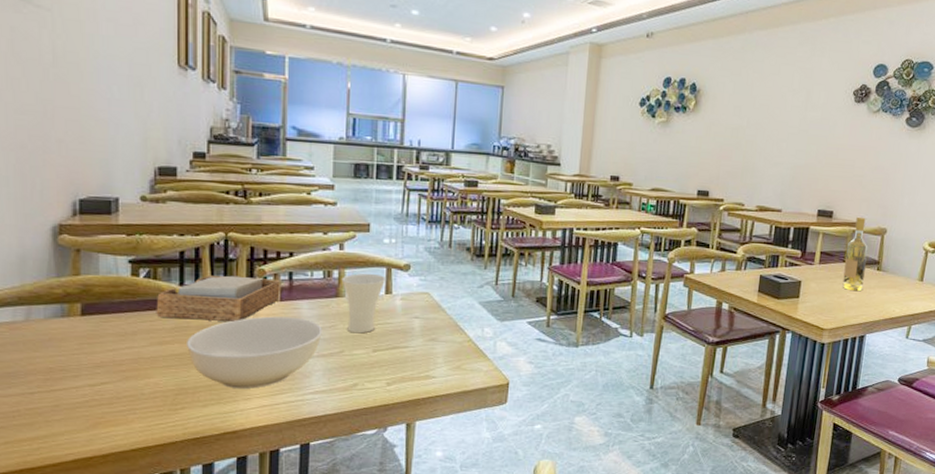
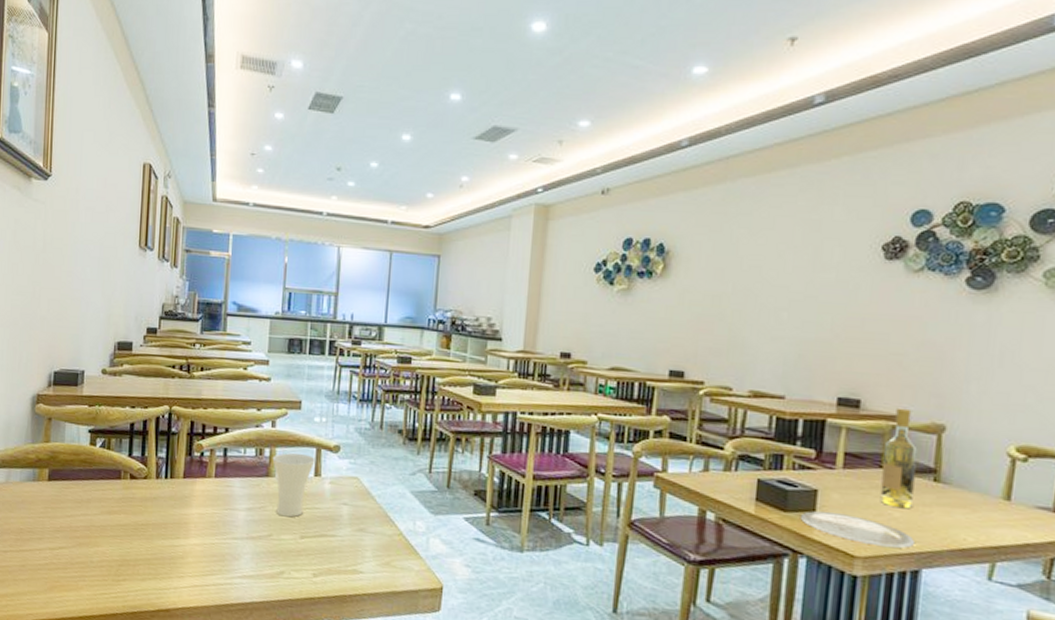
napkin holder: present [156,275,280,322] -> none [107,448,216,496]
bowl: present [185,316,322,389] -> none [130,492,253,567]
plate: none [788,297,864,321] -> present [799,511,916,548]

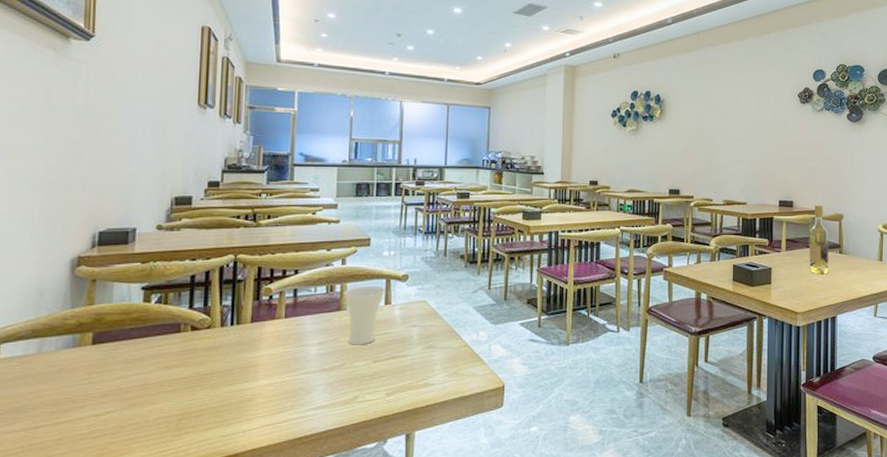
plate: present [799,511,916,548] -> none [762,283,832,304]

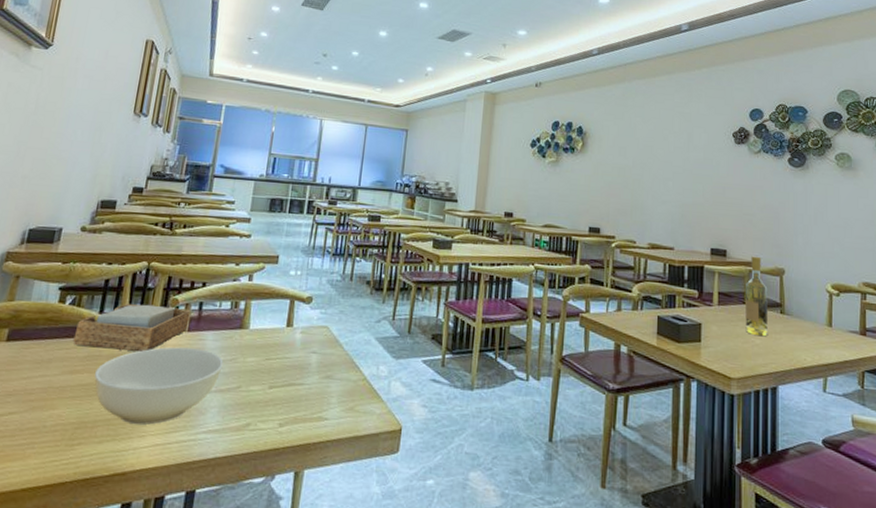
napkin holder: none [165,296,285,342] -> present [73,304,191,352]
bowl: none [192,333,325,409] -> present [94,347,224,425]
cup: present [343,285,385,345] -> none [247,304,288,368]

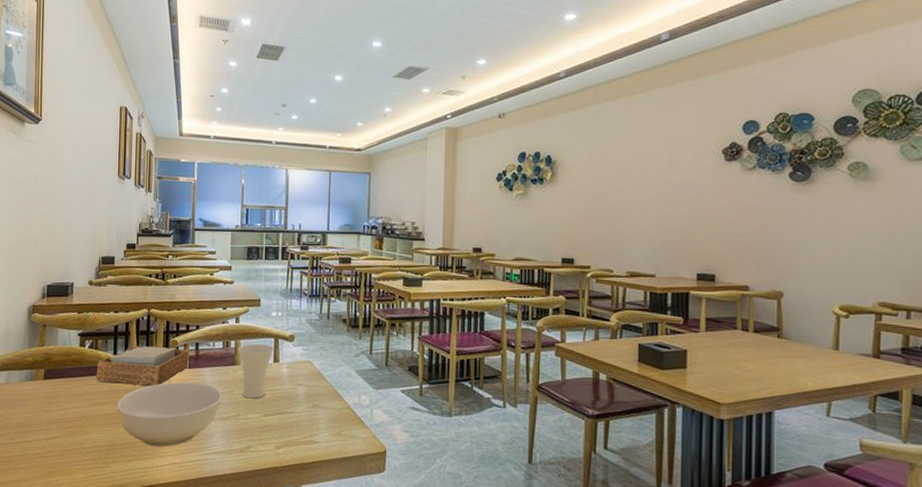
cup: none [247,304,288,368] -> present [237,343,274,399]
bottle: present [745,256,768,337] -> none [737,279,763,362]

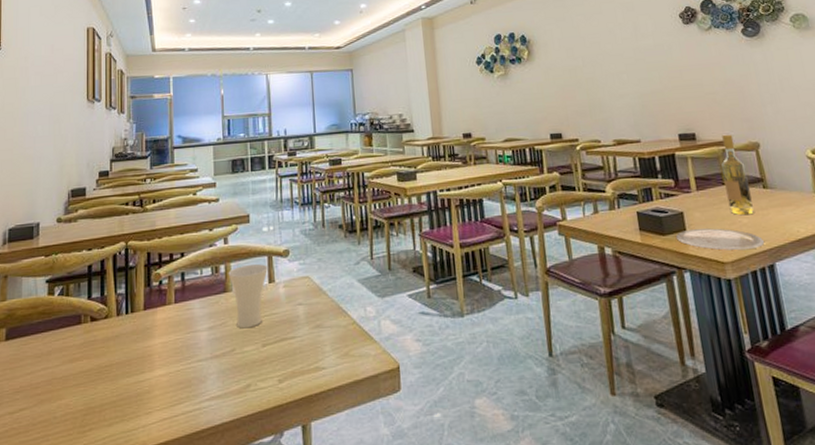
napkin holder: present [96,346,189,386] -> none [68,281,174,334]
bowl: present [116,382,222,447] -> none [93,318,214,402]
plate: none [674,368,768,395] -> present [675,228,765,251]
bottle: none [737,279,763,362] -> present [721,134,754,216]

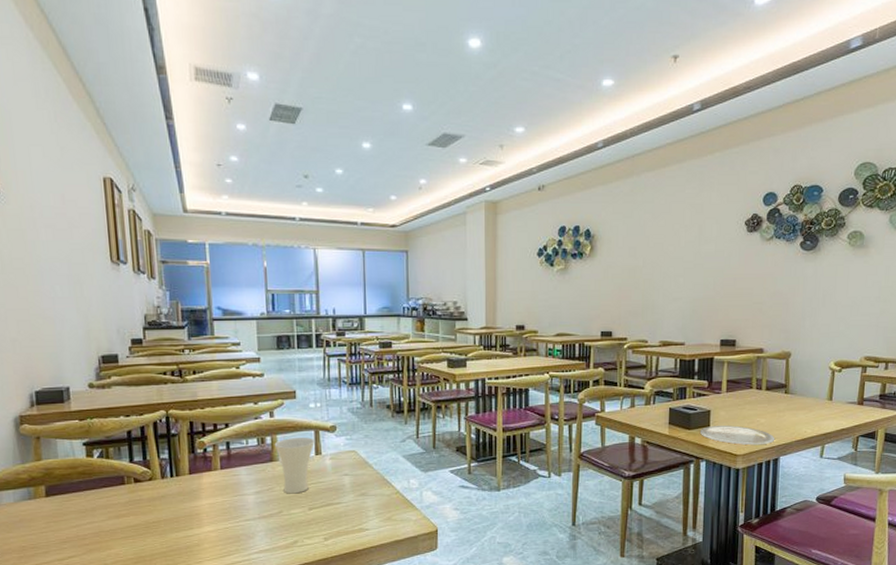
bottle: present [721,134,754,216] -> none [751,343,774,416]

